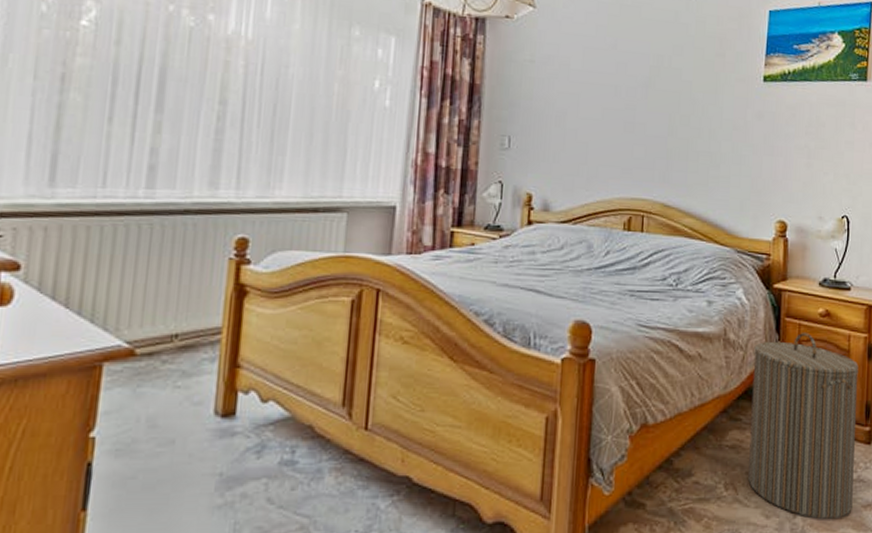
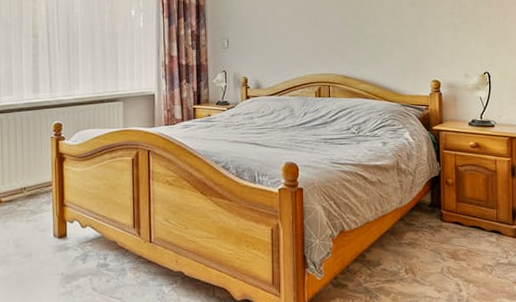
laundry hamper: present [748,333,859,519] -> none [421,160,506,292]

